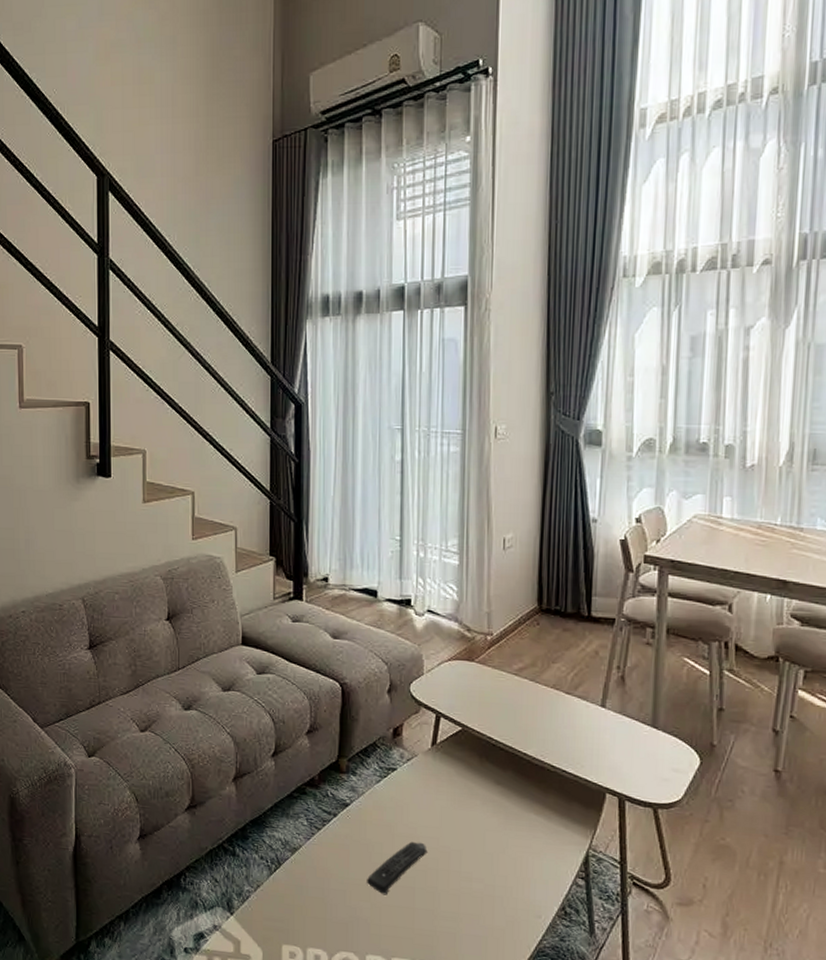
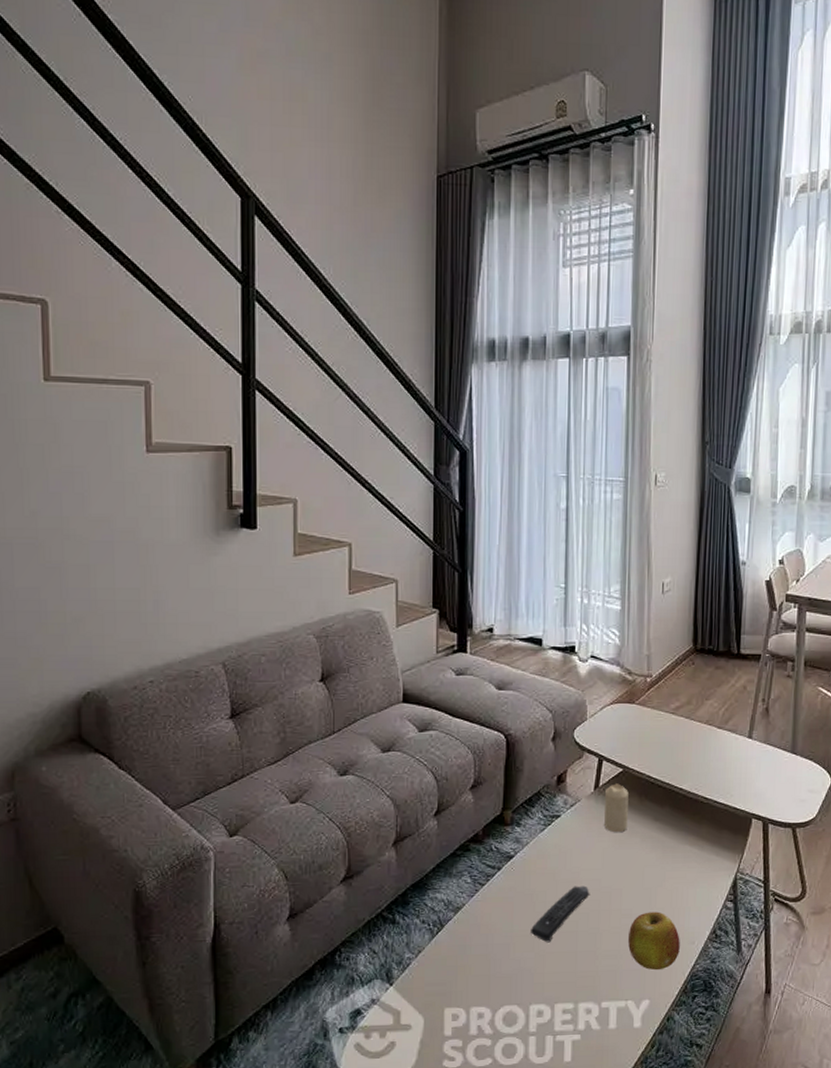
candle: none [442,742,468,793] -> present [604,783,629,833]
fruit: none [469,878,525,940] -> present [628,911,680,970]

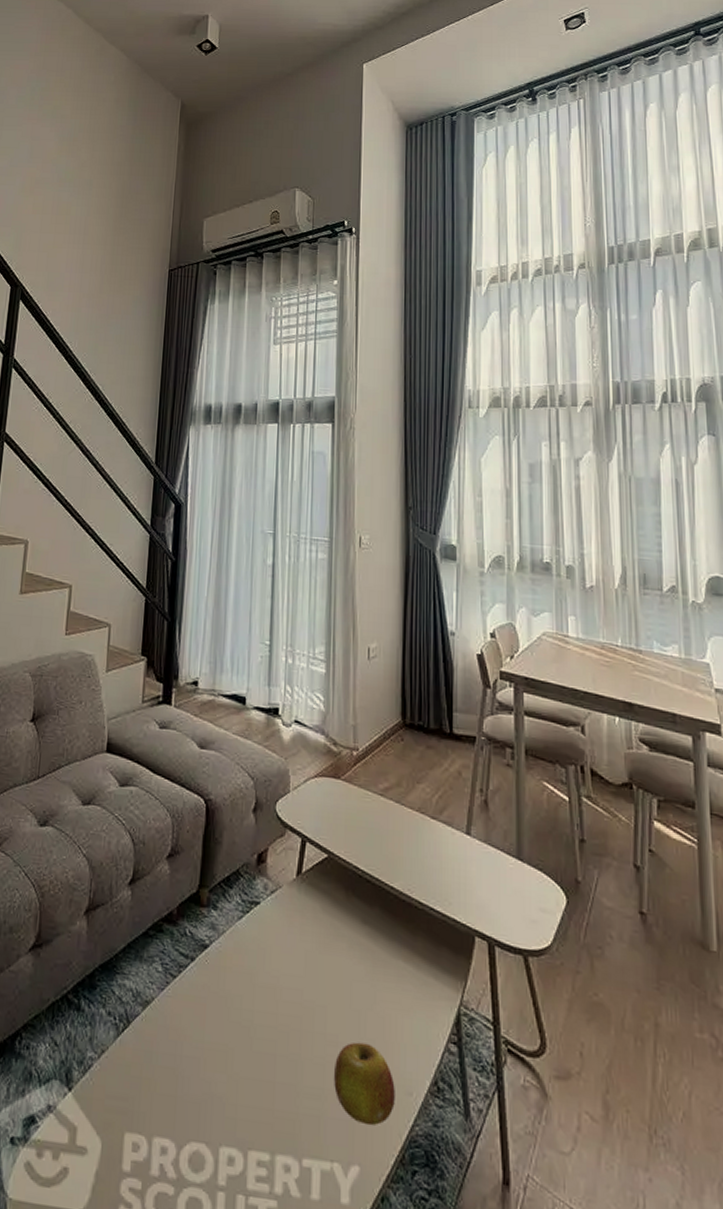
remote control: present [531,885,590,943] -> none [224,994,291,1065]
candle: present [604,783,629,833] -> none [307,871,334,934]

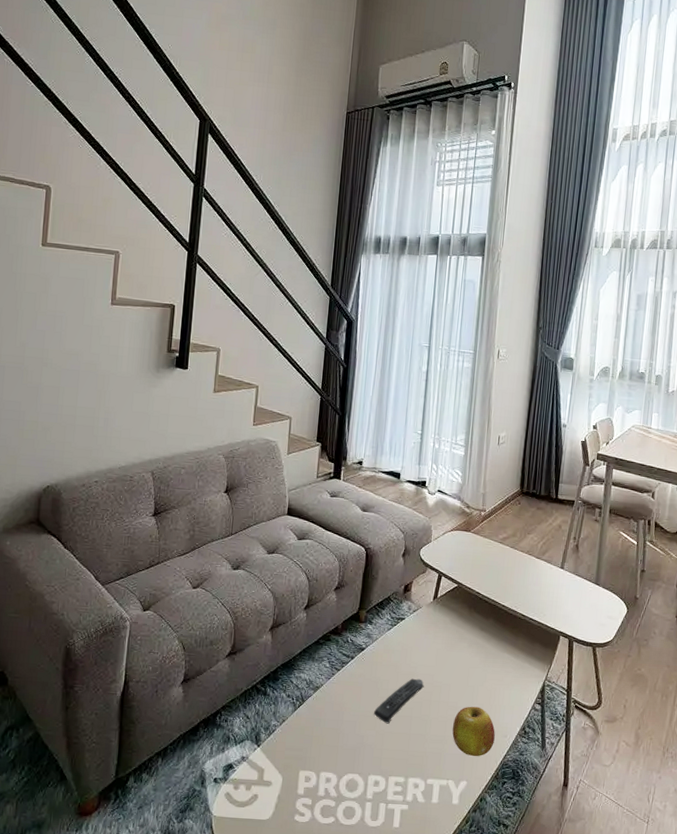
remote control: none [224,994,291,1065] -> present [374,678,424,724]

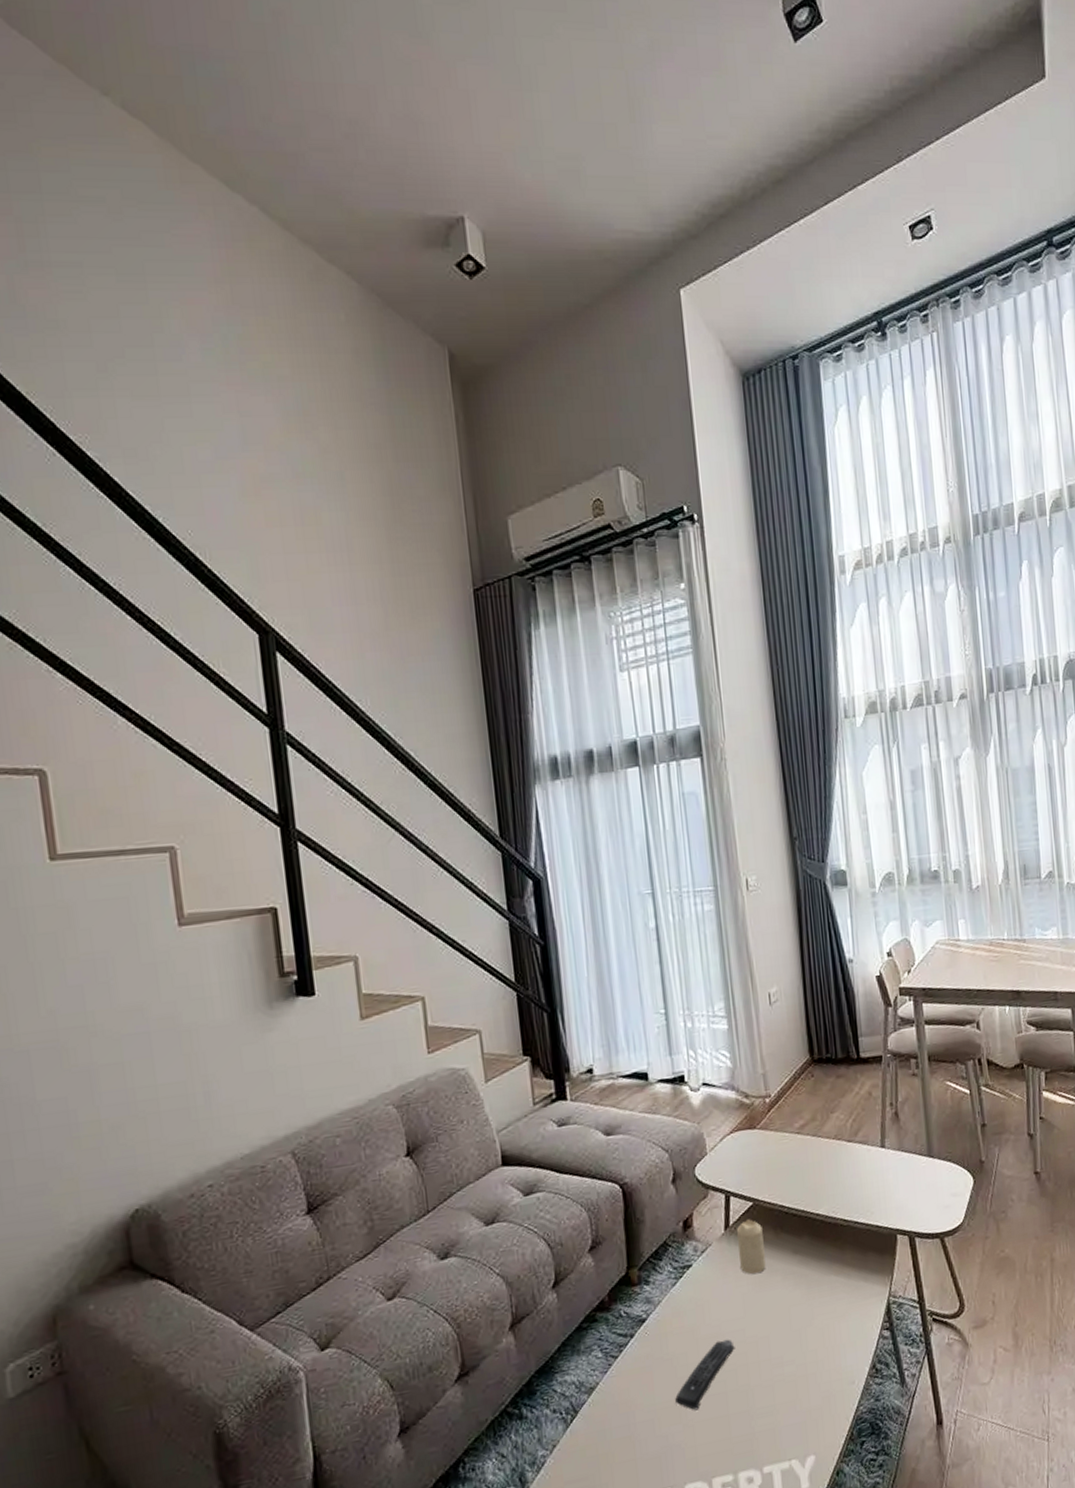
candle: none [439,596,461,638] -> present [736,1219,766,1275]
fruit: present [452,706,495,756] -> none [782,1354,840,1421]

